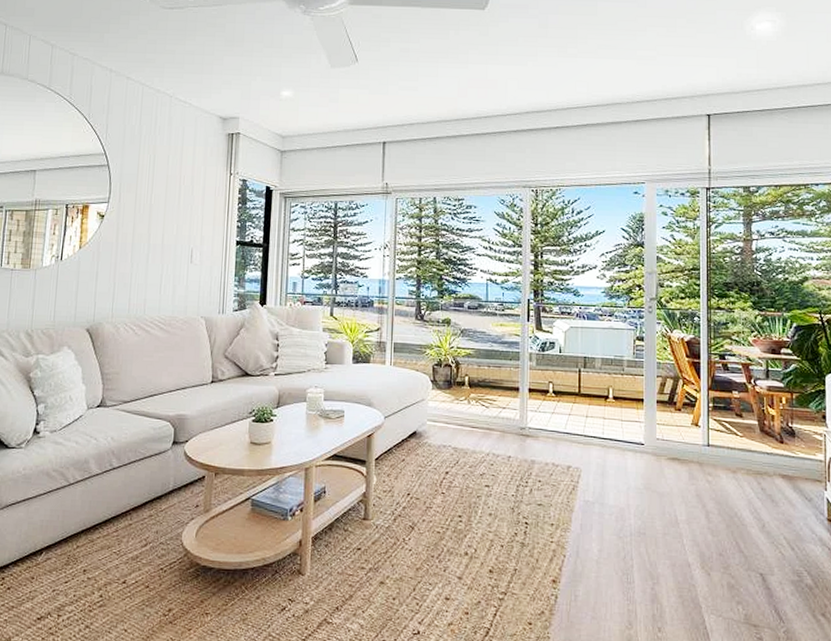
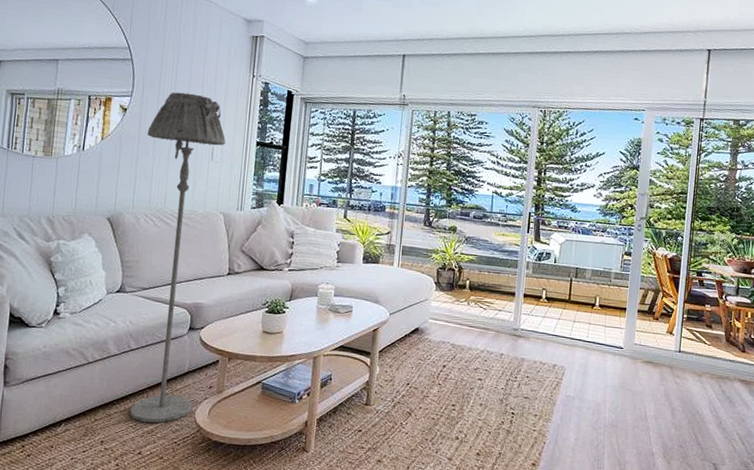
floor lamp: none [113,195,205,548] -> present [130,92,226,423]

